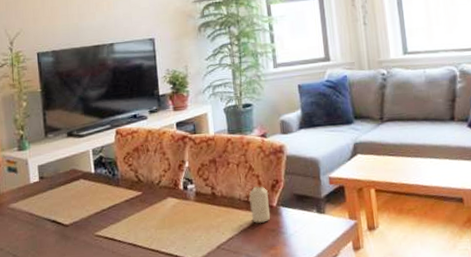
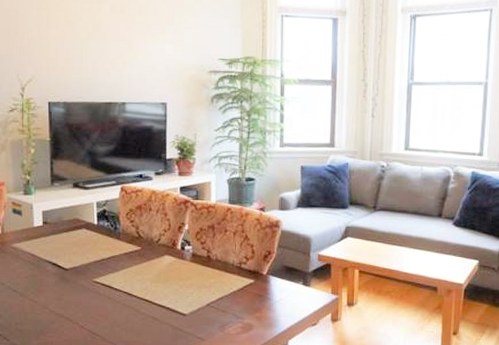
candle: present [249,186,270,223] -> none [242,255,261,288]

